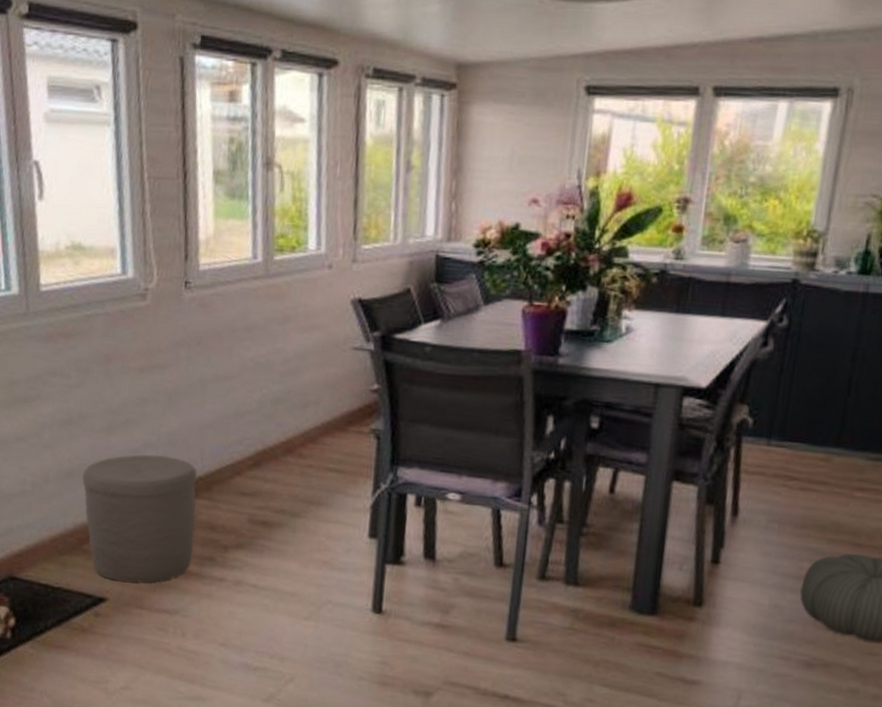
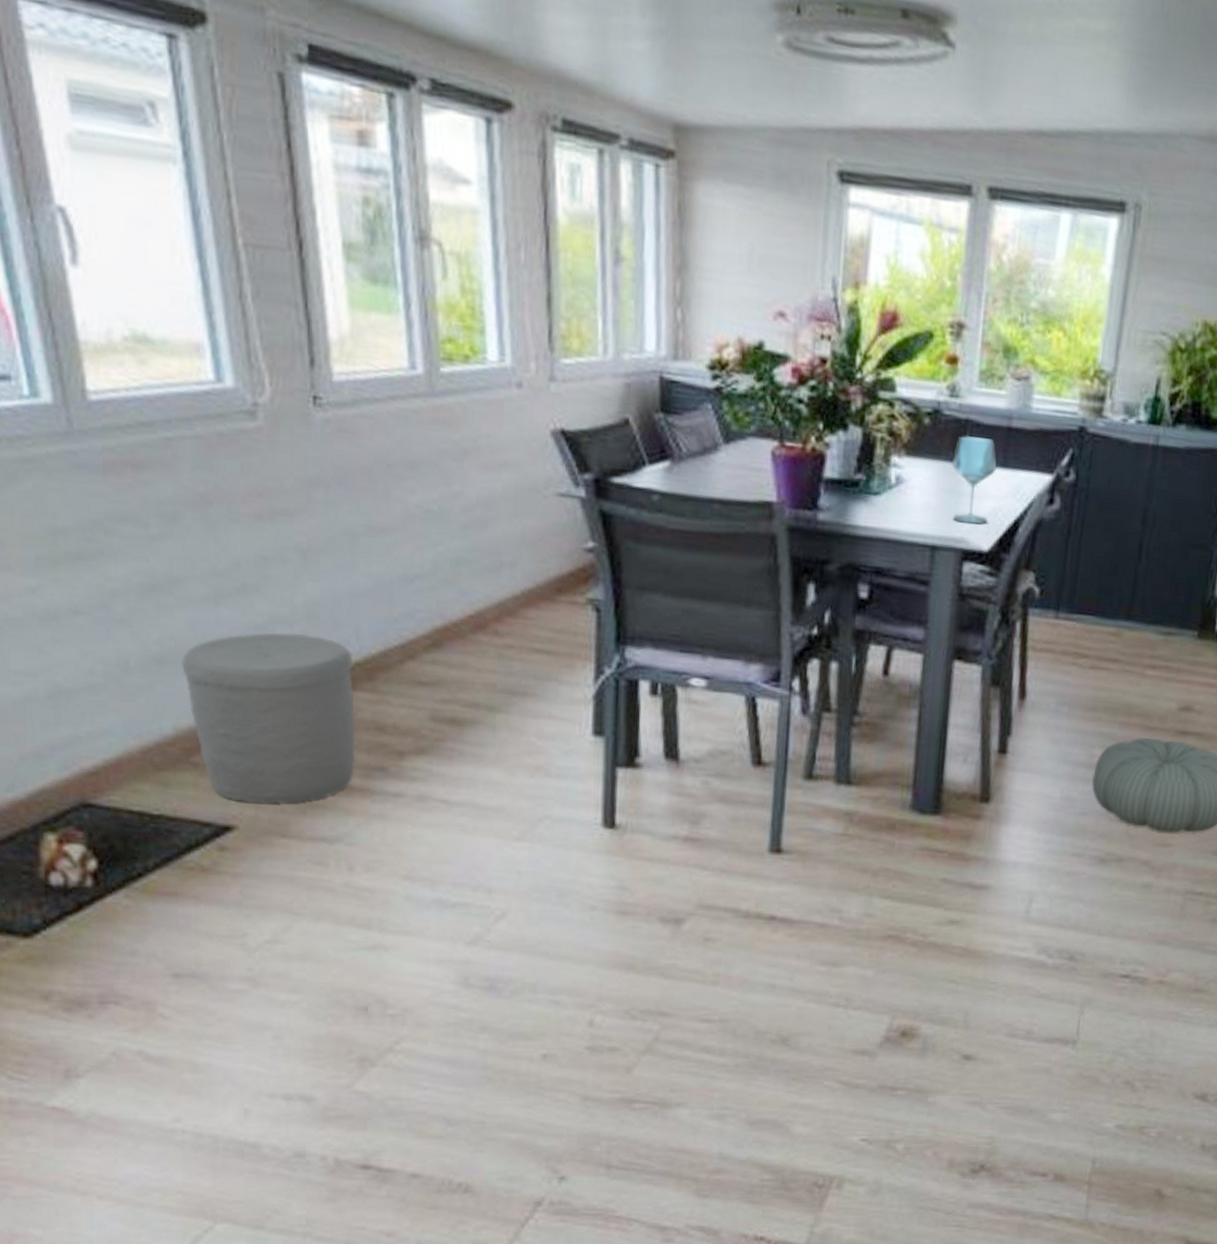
wine glass: none [674,291,716,365] -> present [951,436,997,524]

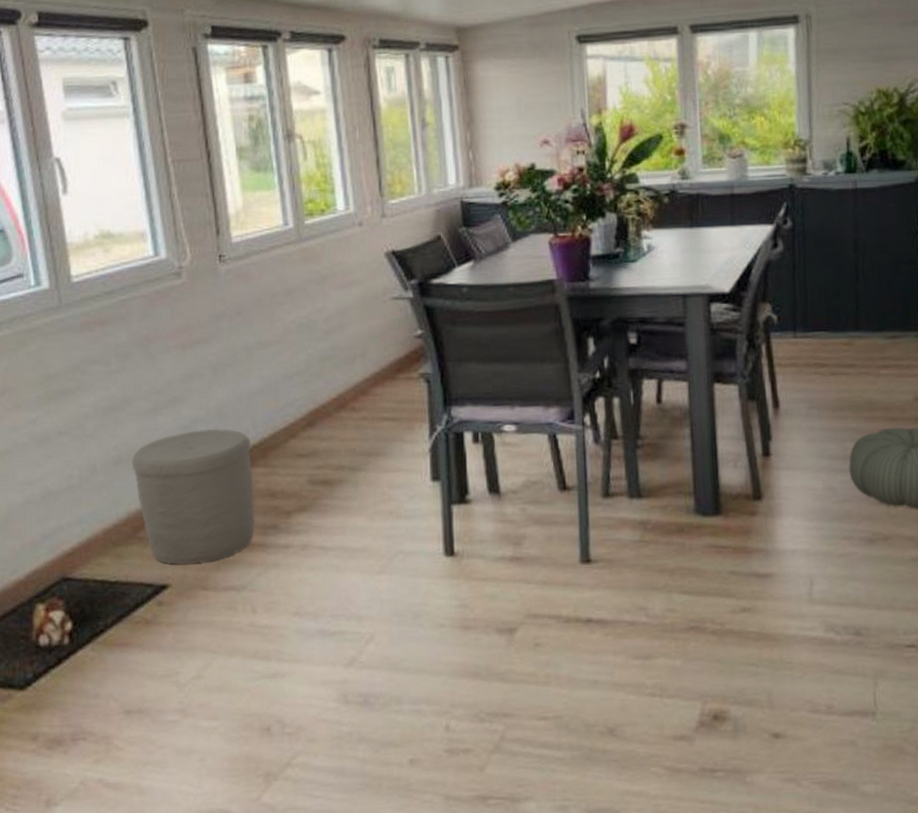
wine glass: present [951,436,997,524] -> none [690,205,727,273]

